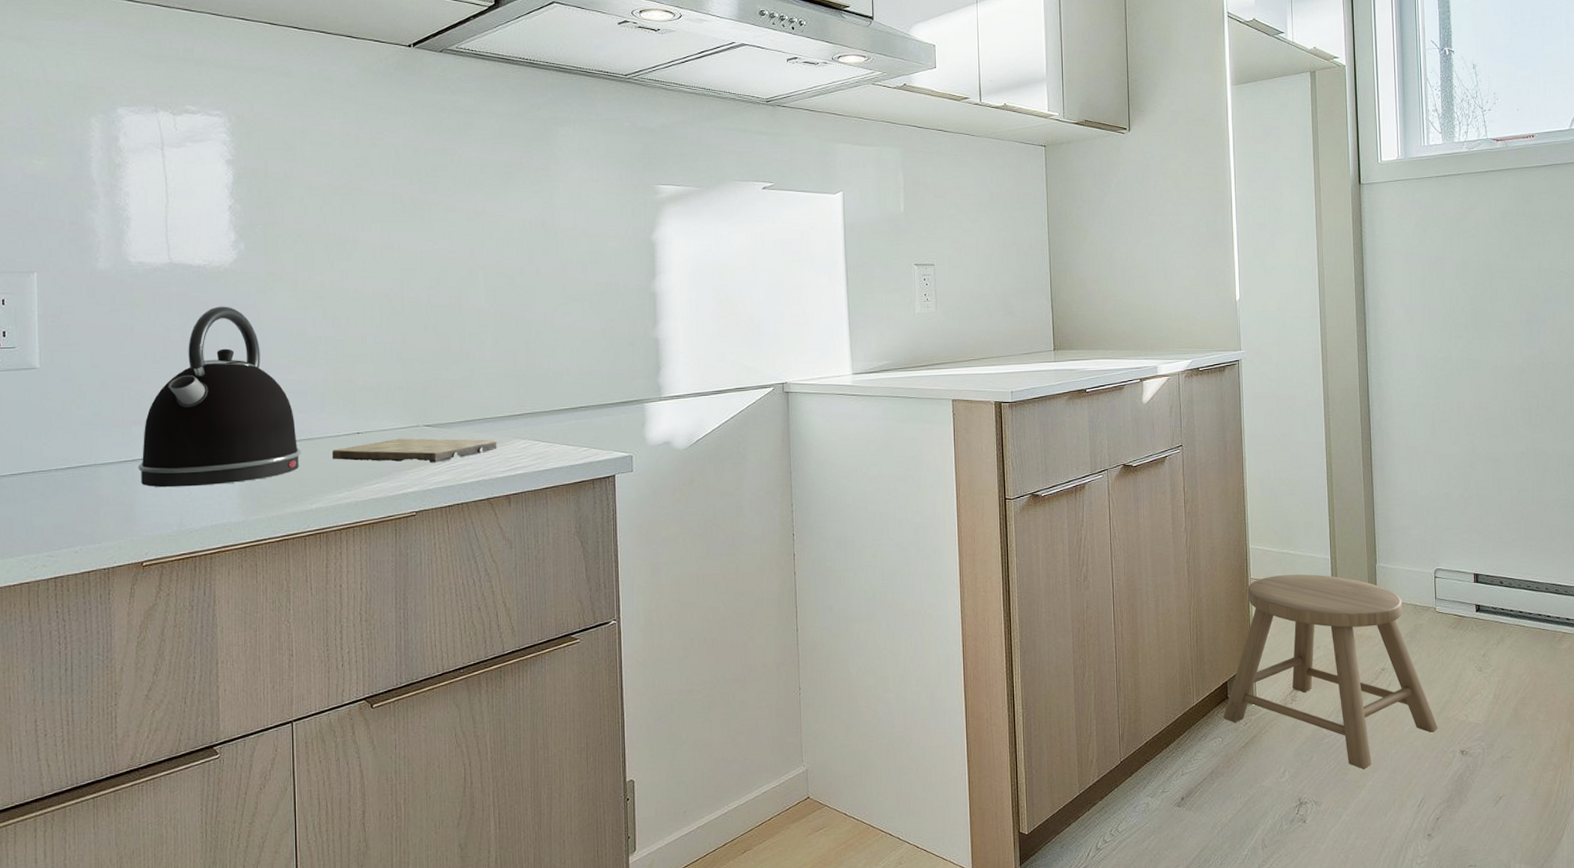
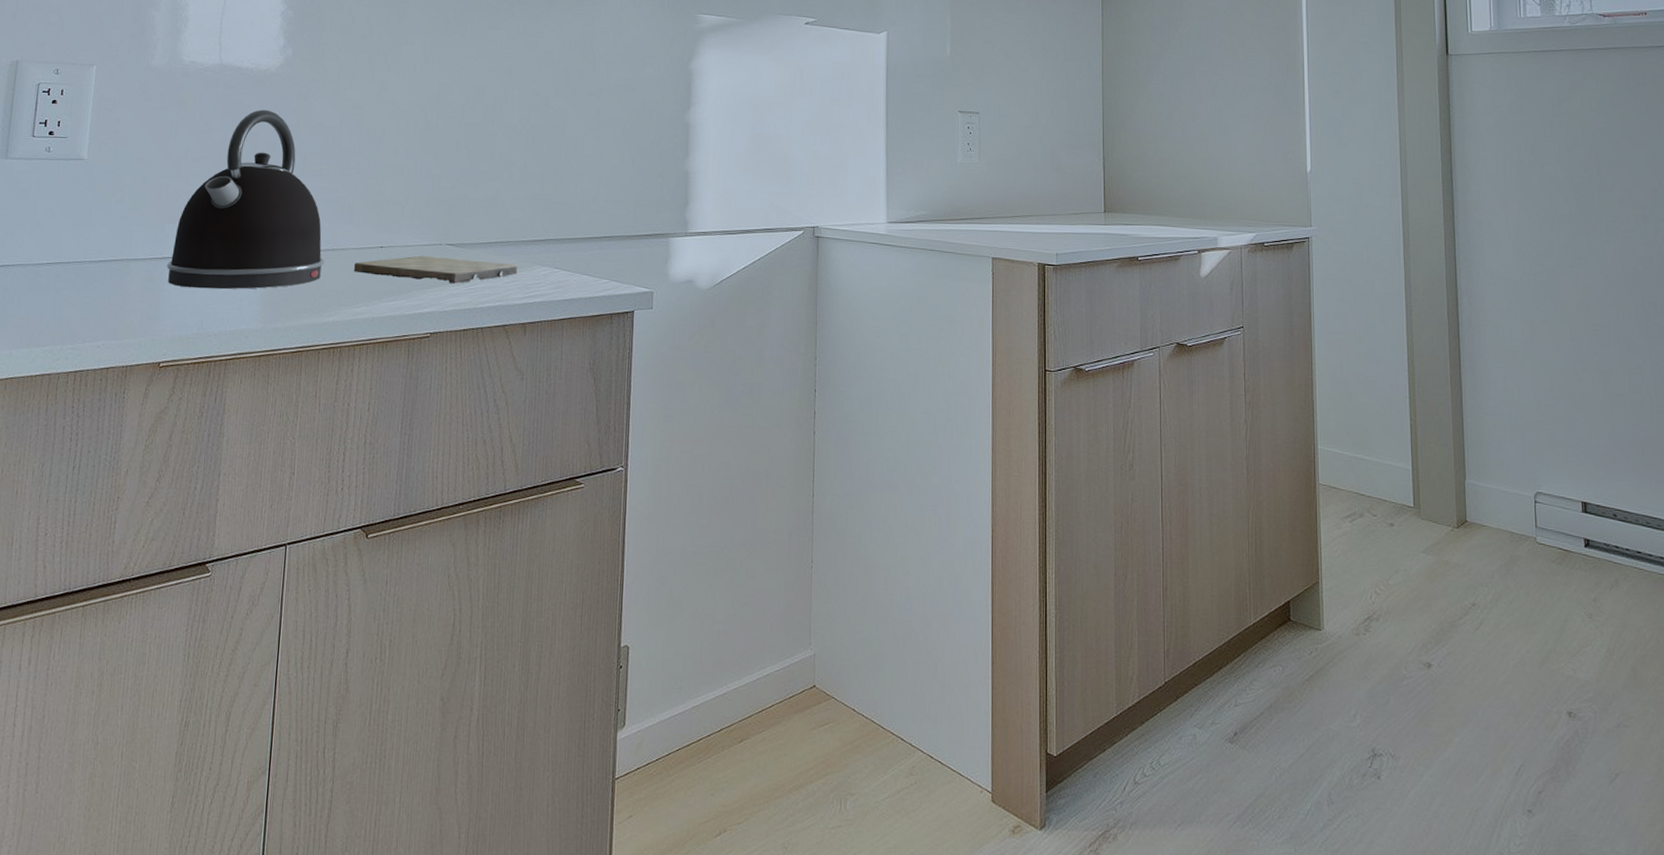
stool: present [1223,574,1438,769] -> none [1284,483,1540,722]

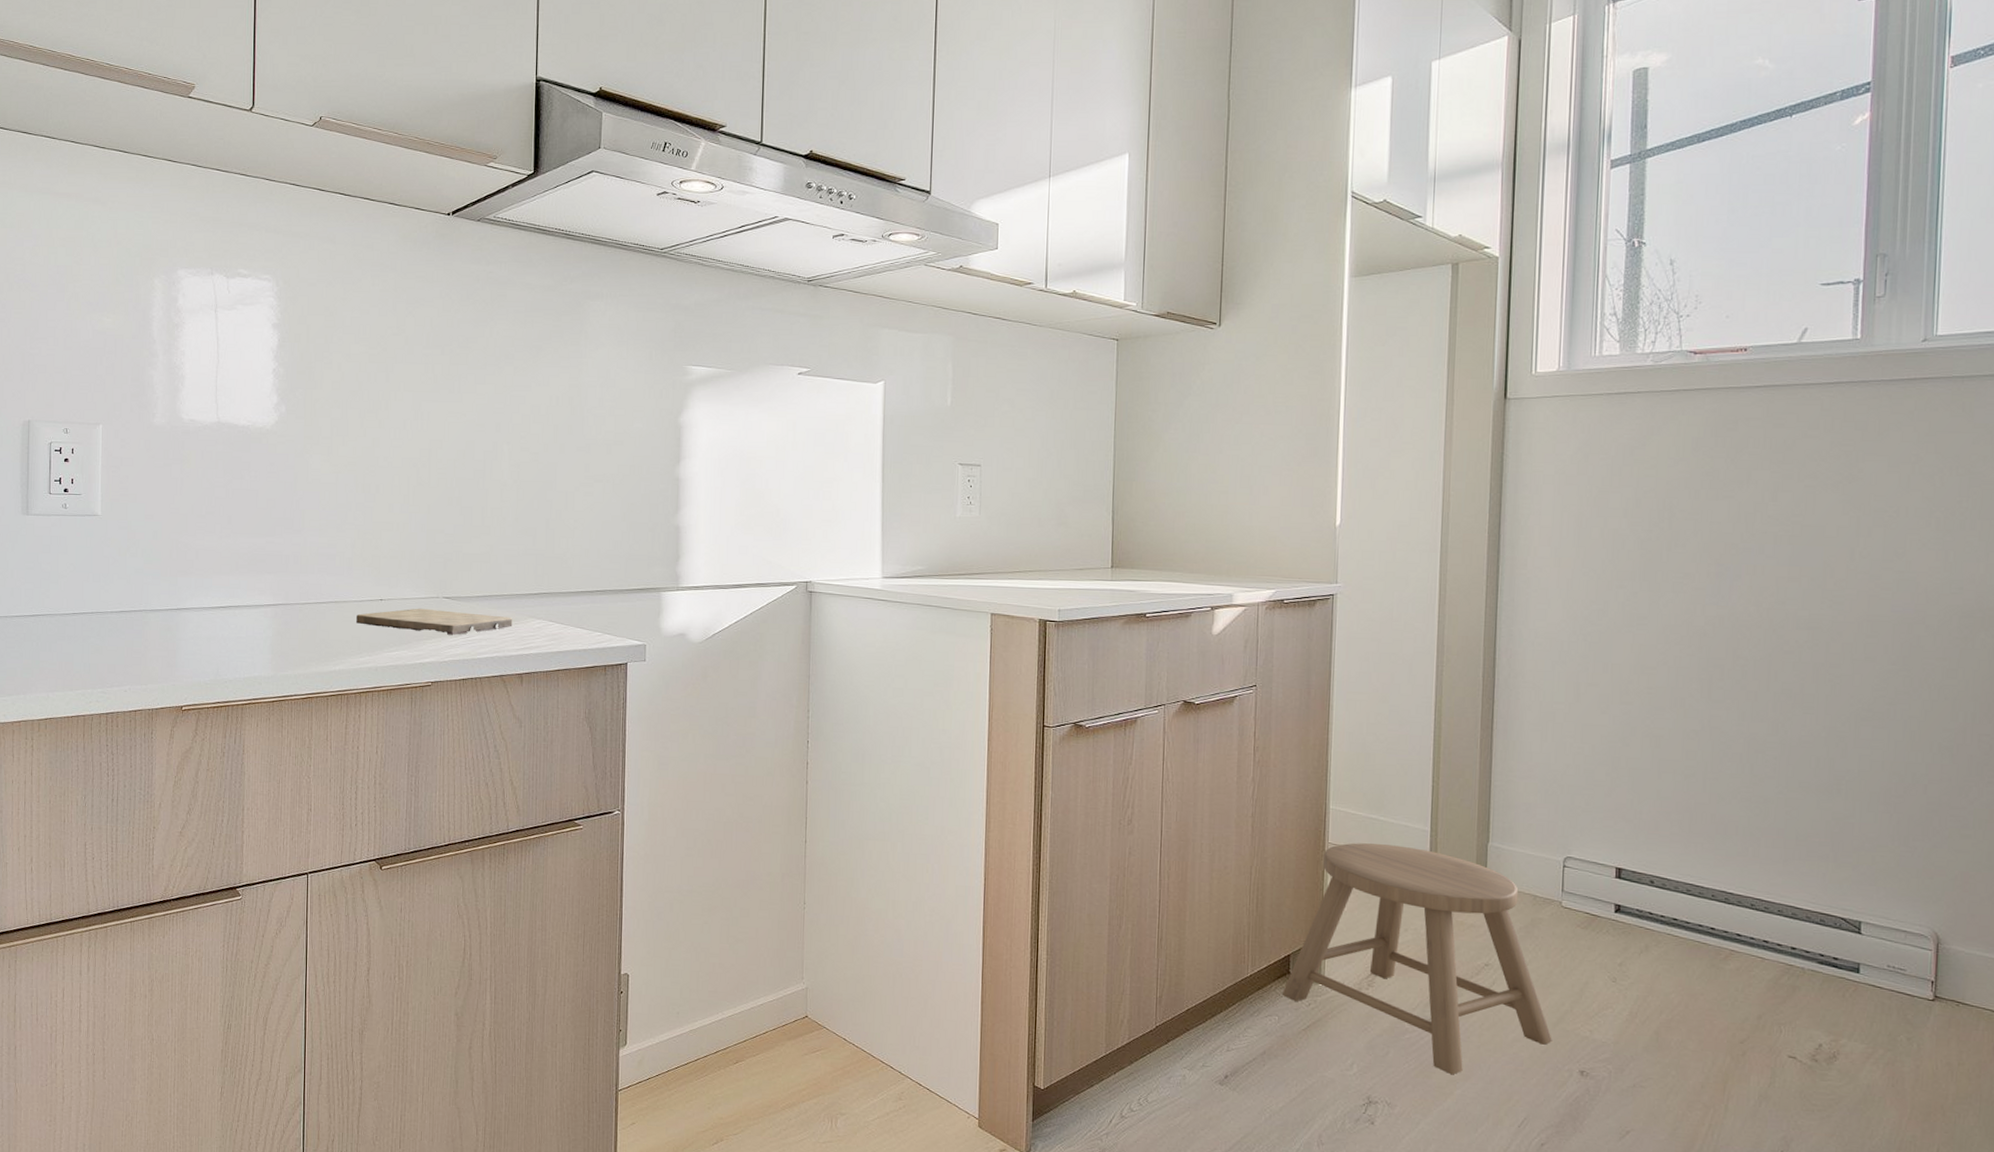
kettle: present [166,109,324,290] -> none [181,466,328,639]
stool: none [1284,483,1540,722] -> present [1281,843,1552,1075]

